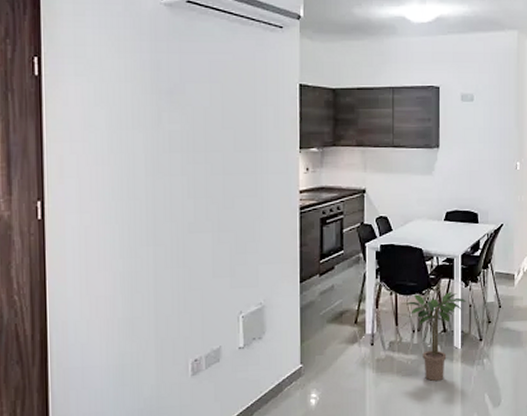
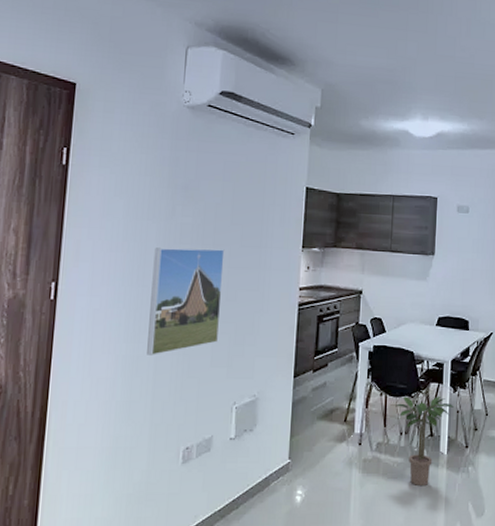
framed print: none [143,155,219,270] -> present [147,247,225,355]

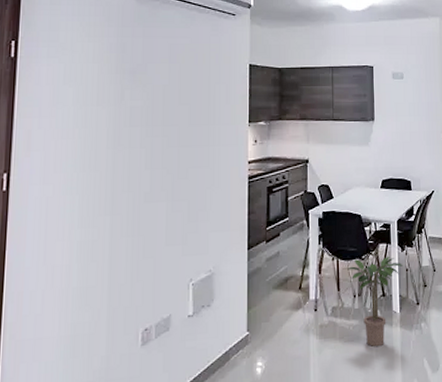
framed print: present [147,247,225,355] -> none [102,129,174,239]

